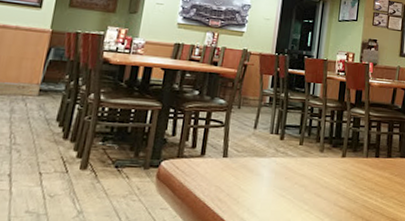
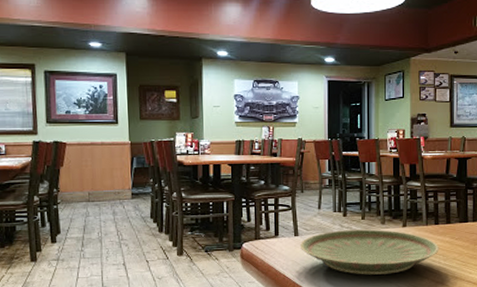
plate: none [227,155,378,210] -> present [299,229,439,275]

